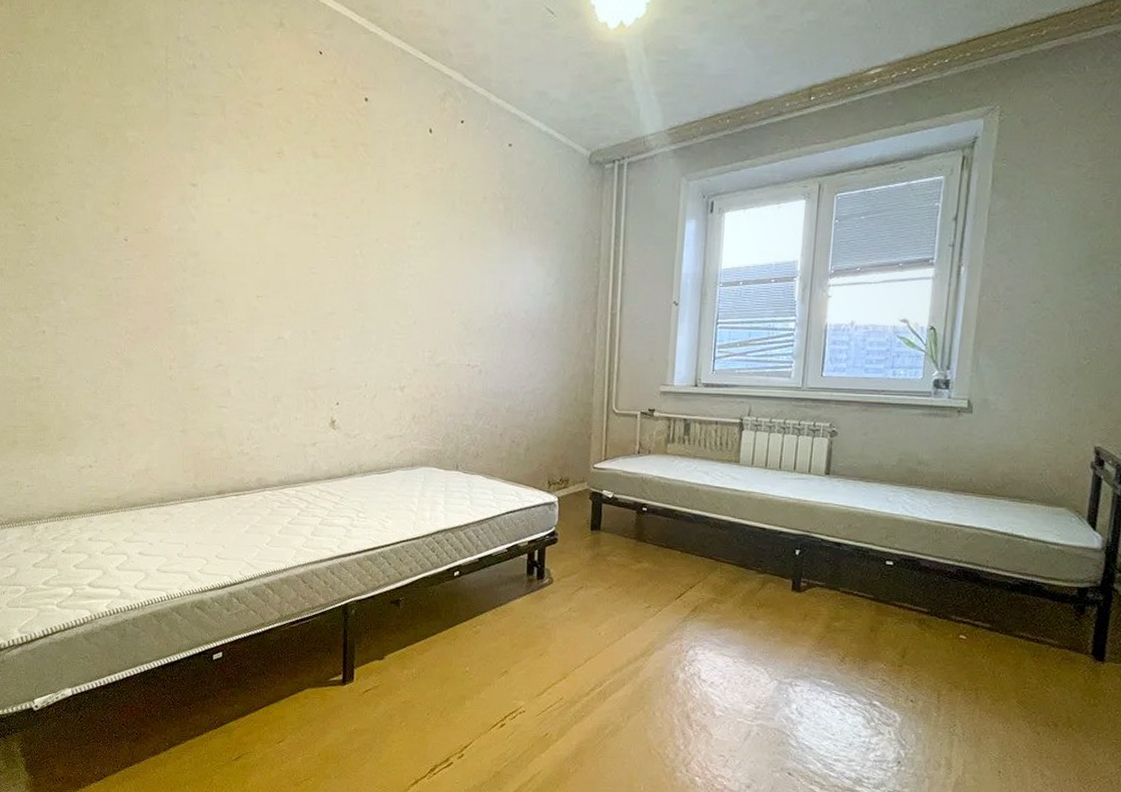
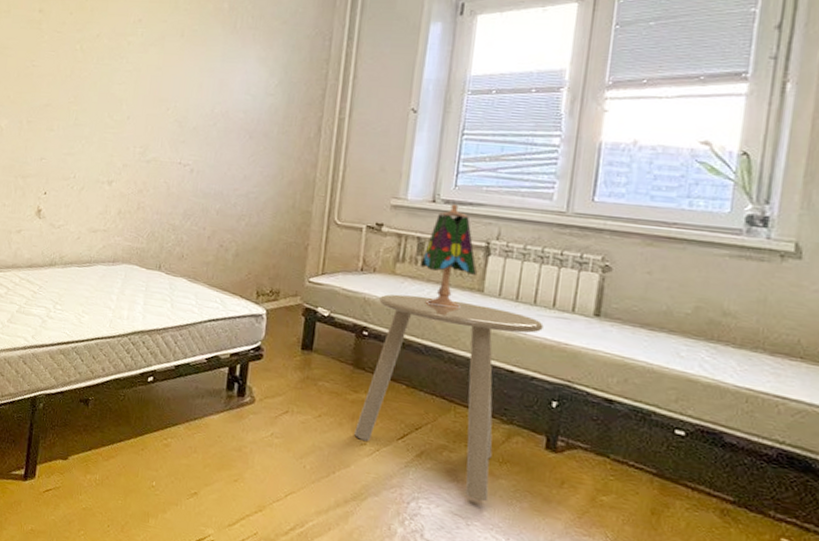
side table: none [640,471,787,641] -> present [354,294,544,502]
table lamp: none [687,387,733,480] -> present [420,204,477,310]

